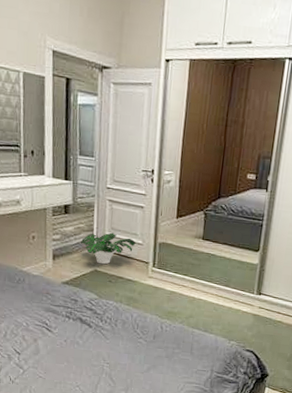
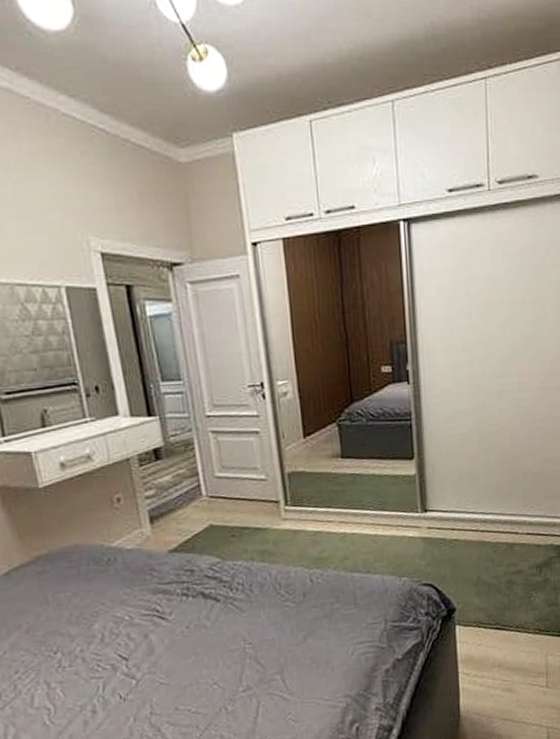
potted plant: present [80,232,136,265] -> none [183,472,258,517]

